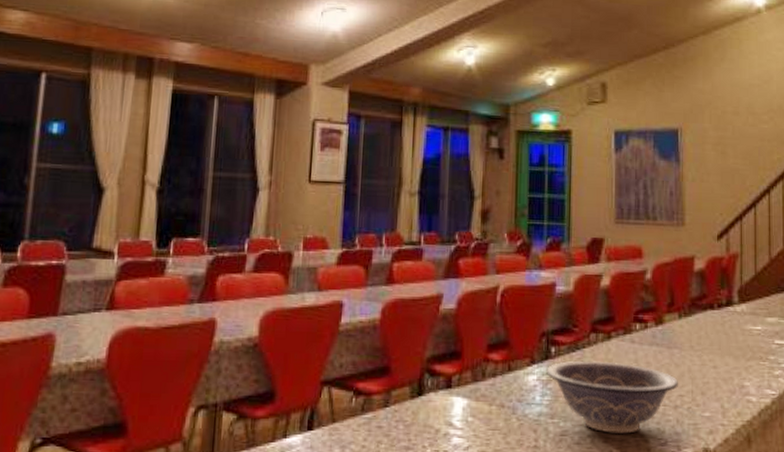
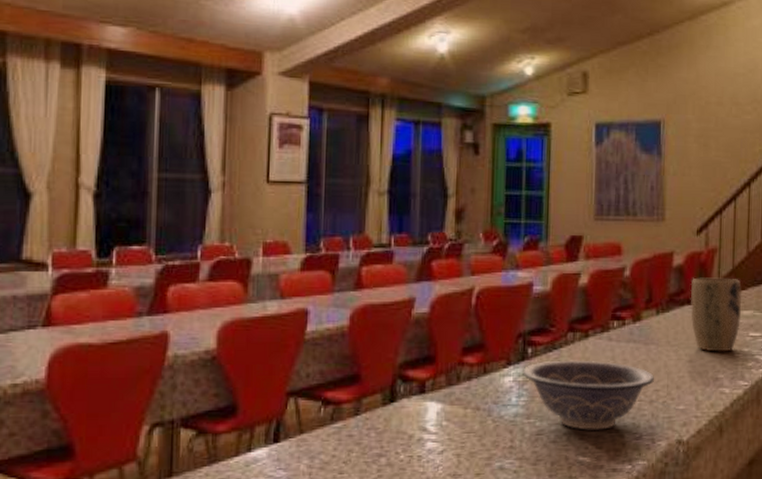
plant pot: none [712,282,766,359] -> present [690,277,742,352]

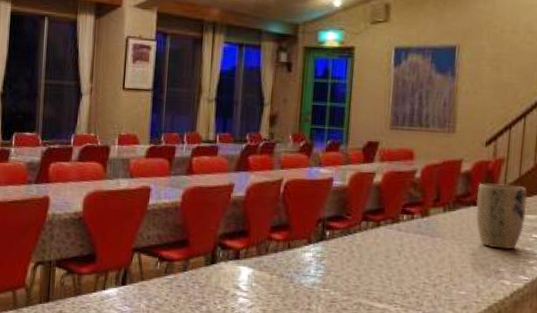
decorative bowl: present [523,360,654,430] -> none [321,242,438,304]

